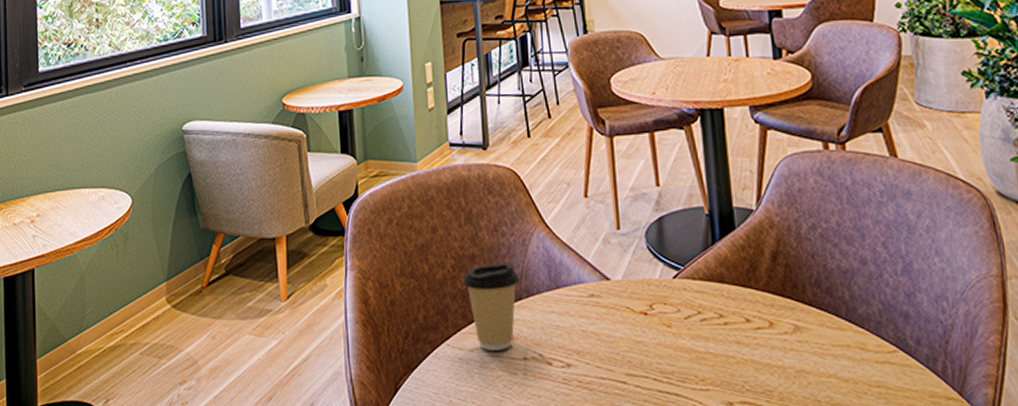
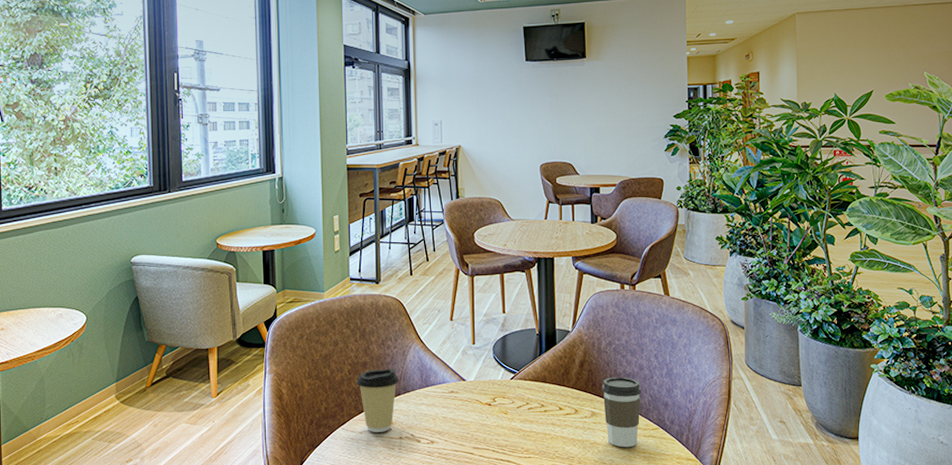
coffee cup: none [807,275,868,379] -> present [602,377,642,448]

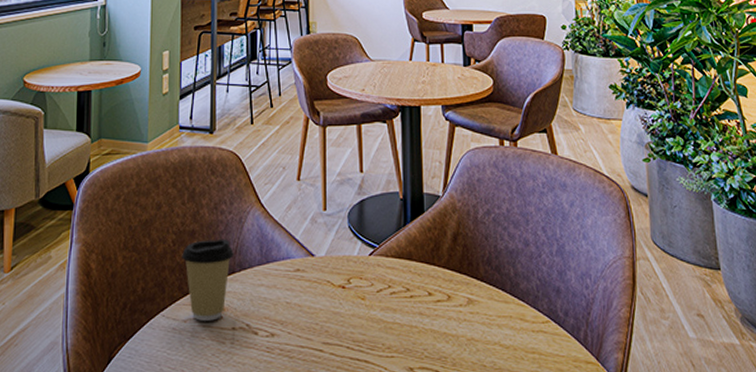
coffee cup: present [602,377,642,448] -> none [480,254,528,346]

